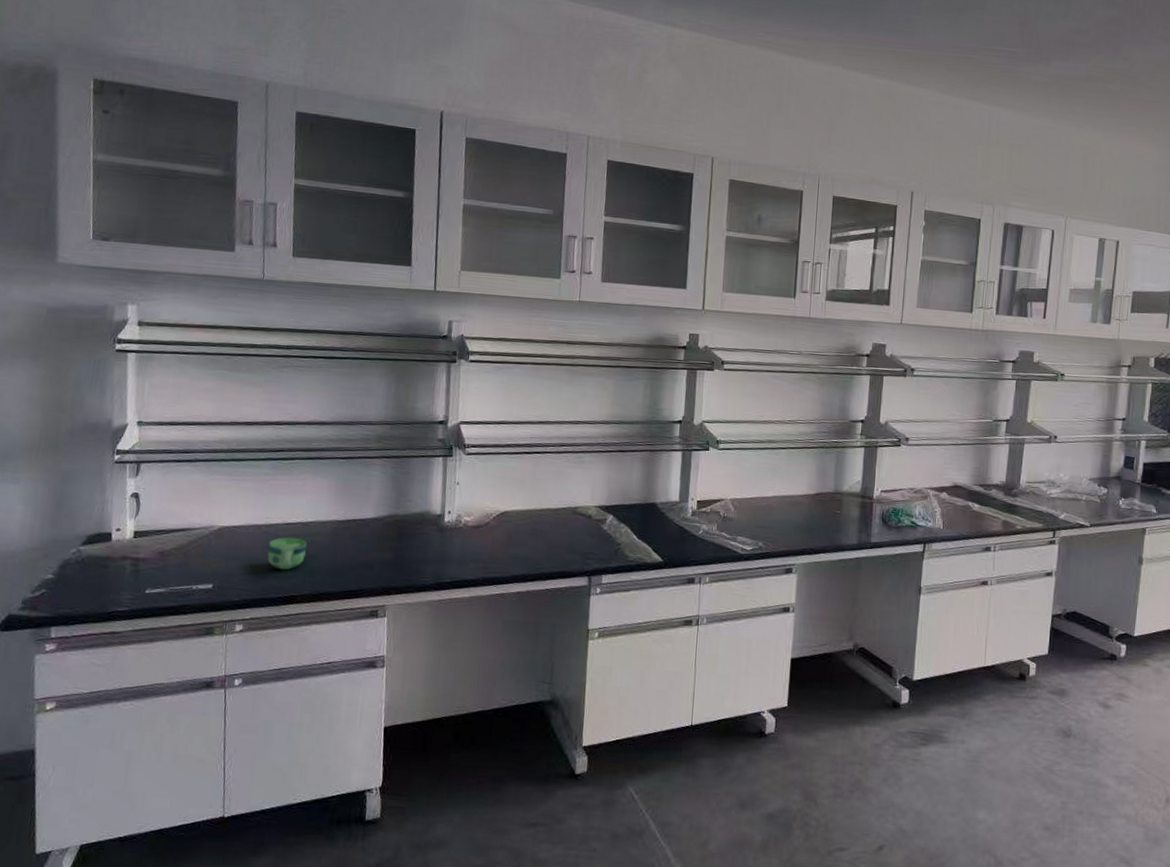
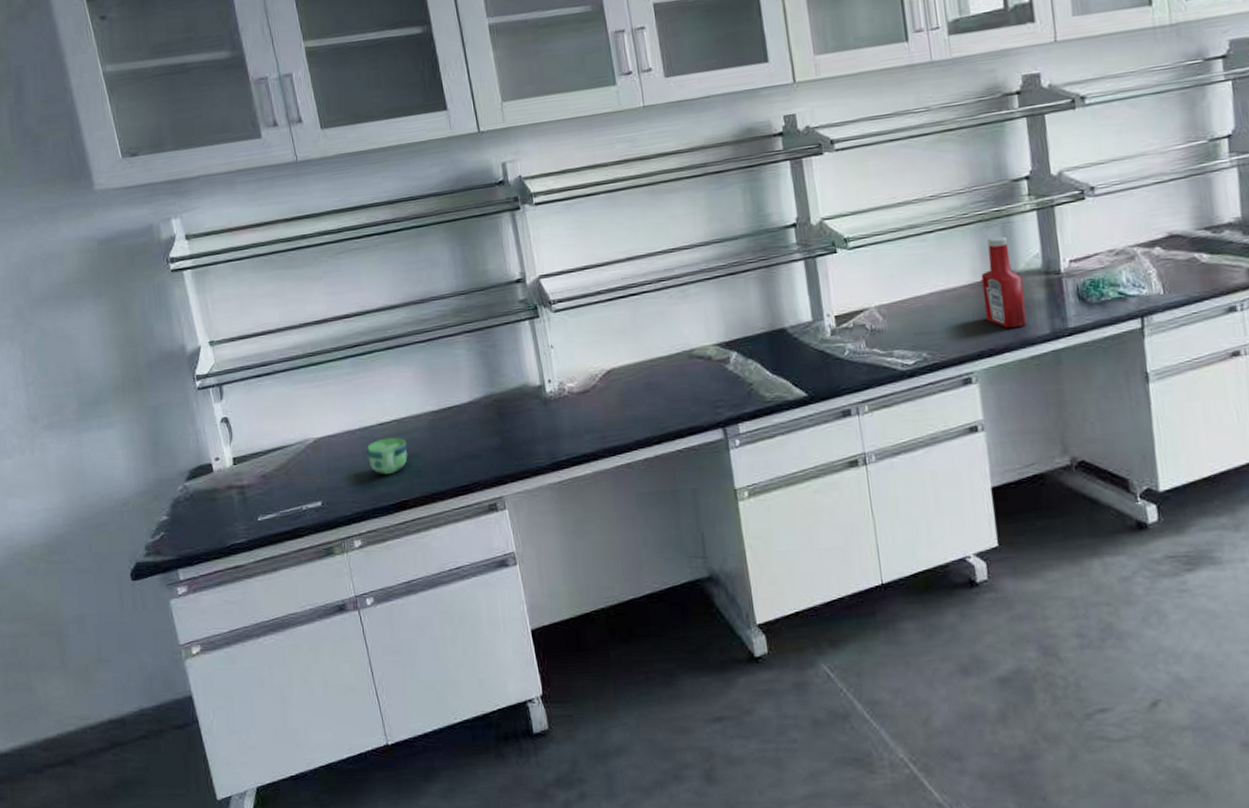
ketchup bottle: none [812,461,844,536] -> present [981,236,1027,329]

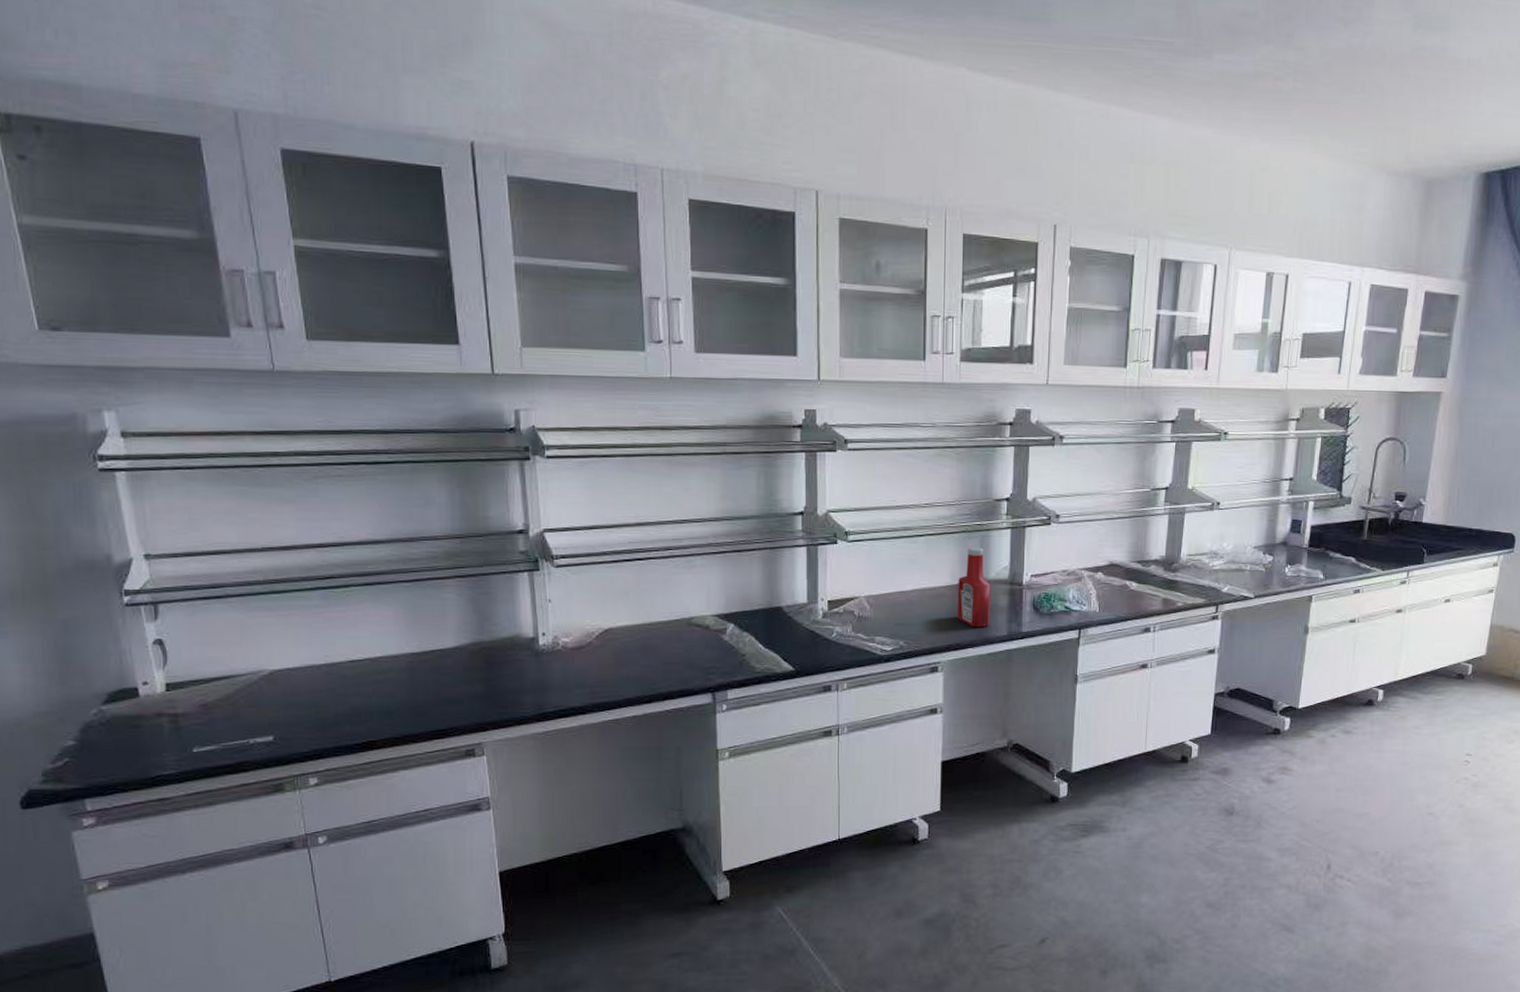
cup: present [367,437,408,475] -> none [333,676,381,714]

